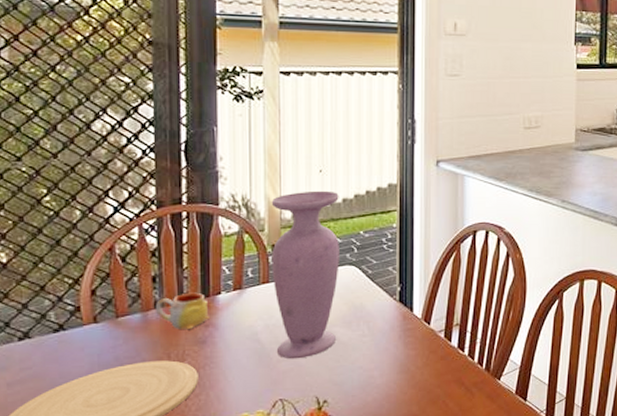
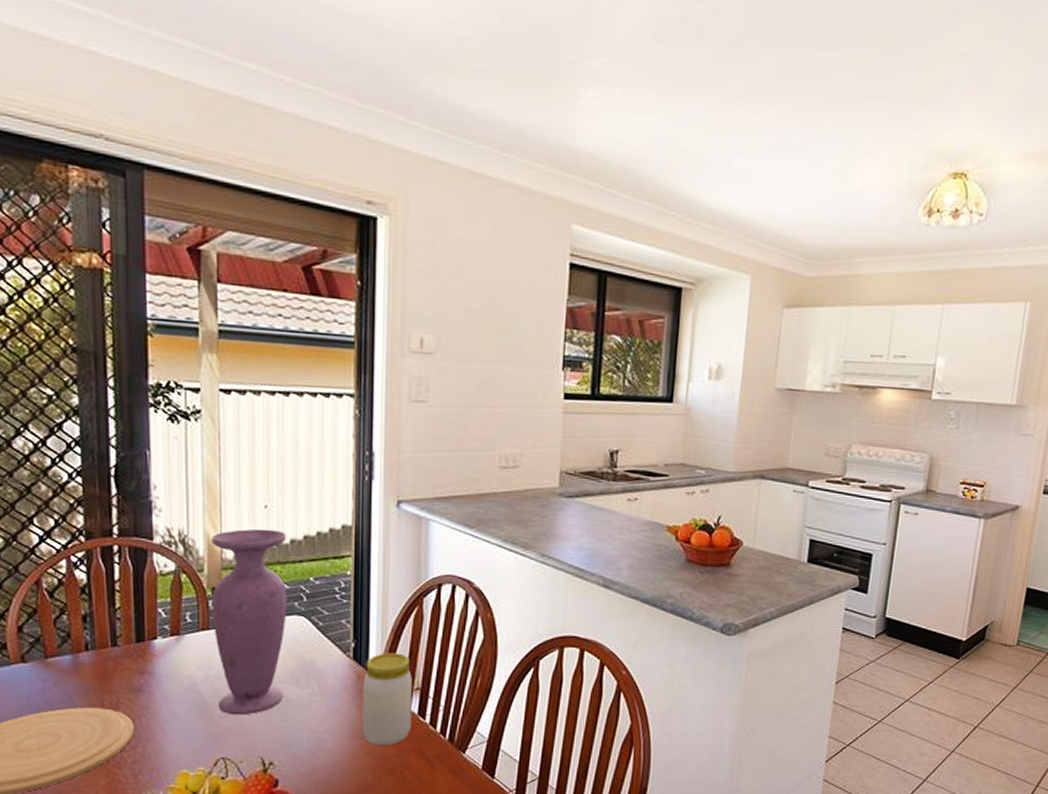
mug: present [154,292,209,329] -> none [86,635,145,675]
jar: none [407,294,452,378] -> present [362,653,412,745]

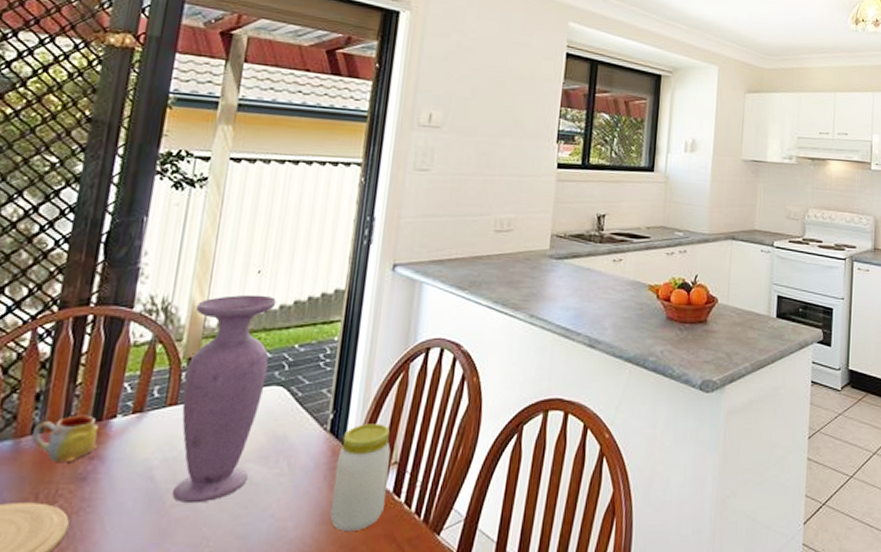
mug: none [86,635,145,675] -> present [31,415,98,462]

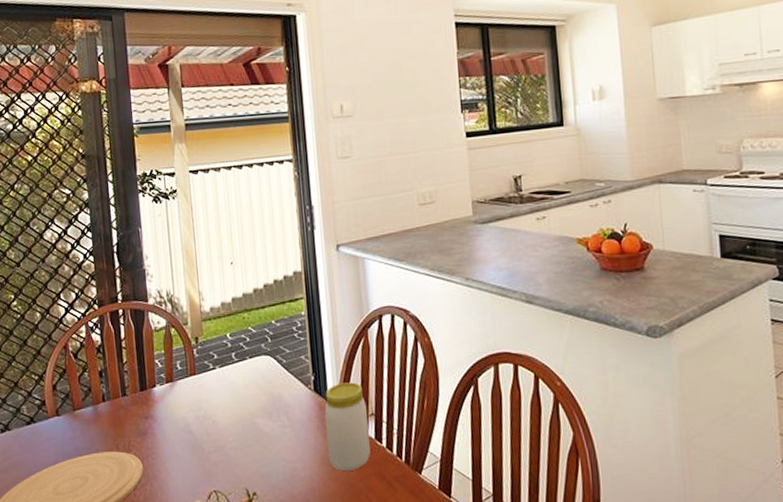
mug: present [31,415,98,462] -> none [103,385,148,421]
vase: present [172,294,277,504] -> none [191,282,259,451]

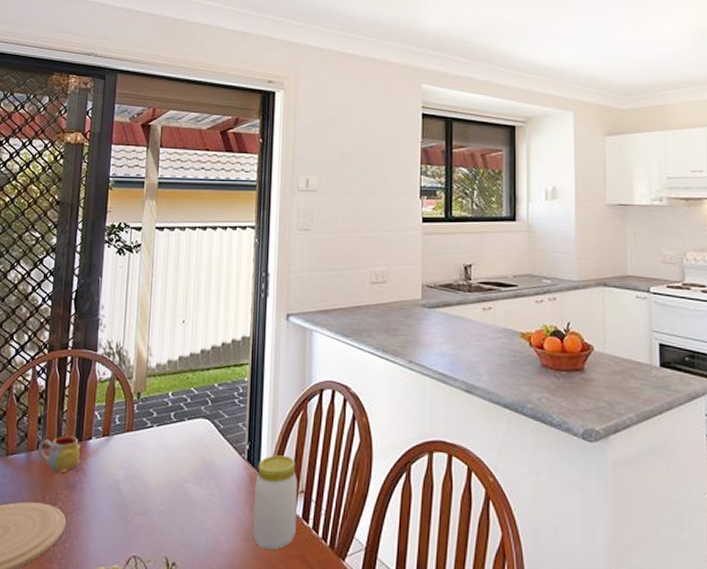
mug: none [103,385,148,421] -> present [37,435,81,472]

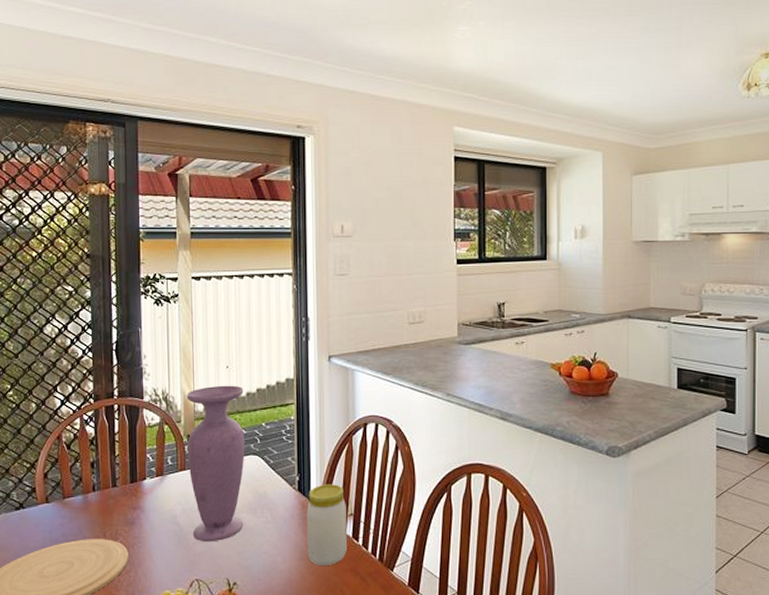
mug: present [37,435,81,472] -> none [93,477,137,511]
vase: none [135,340,198,514] -> present [186,385,245,542]

